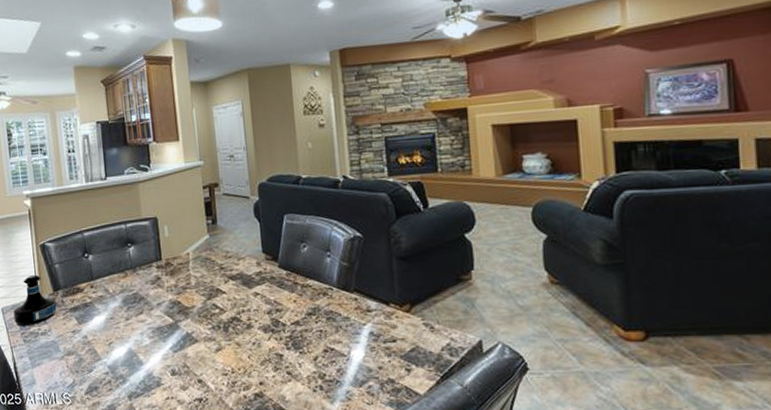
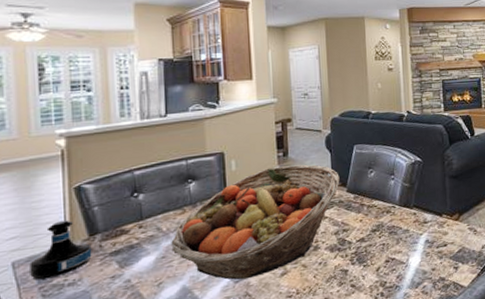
fruit basket: none [117,234,271,350] -> present [171,164,340,280]

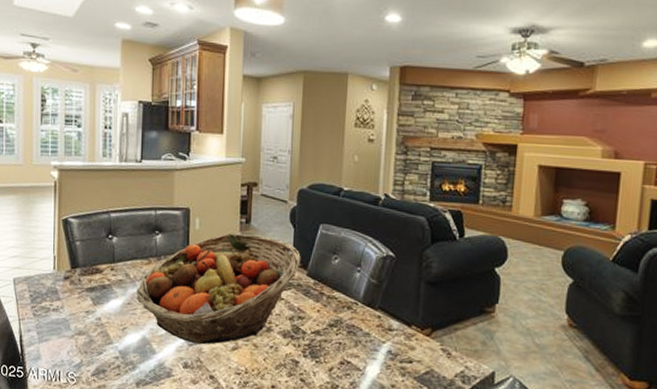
tequila bottle: present [29,220,92,281] -> none [26,248,73,300]

